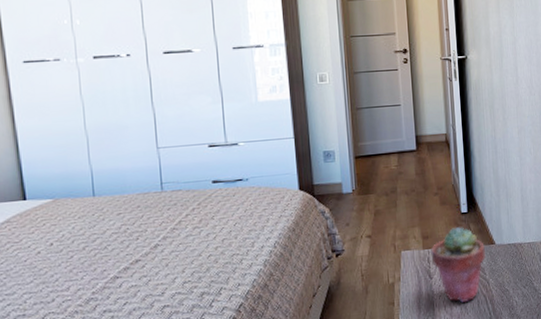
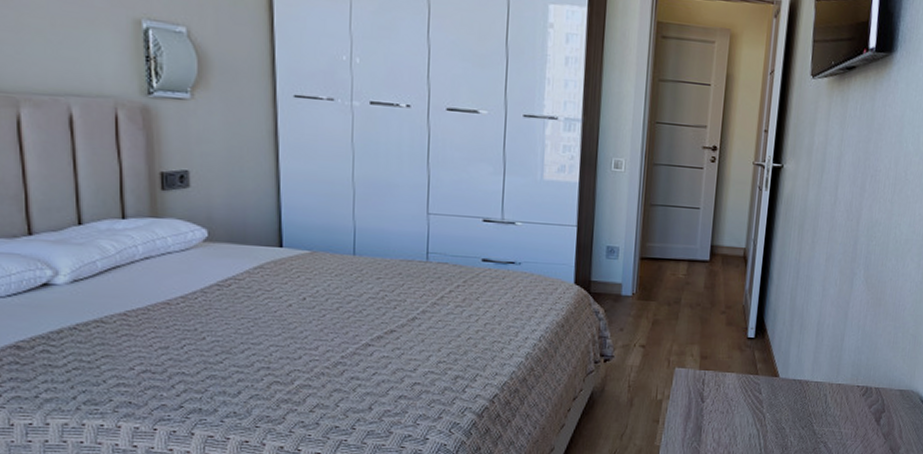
potted succulent: present [431,226,485,303] -> none [707,351,767,433]

